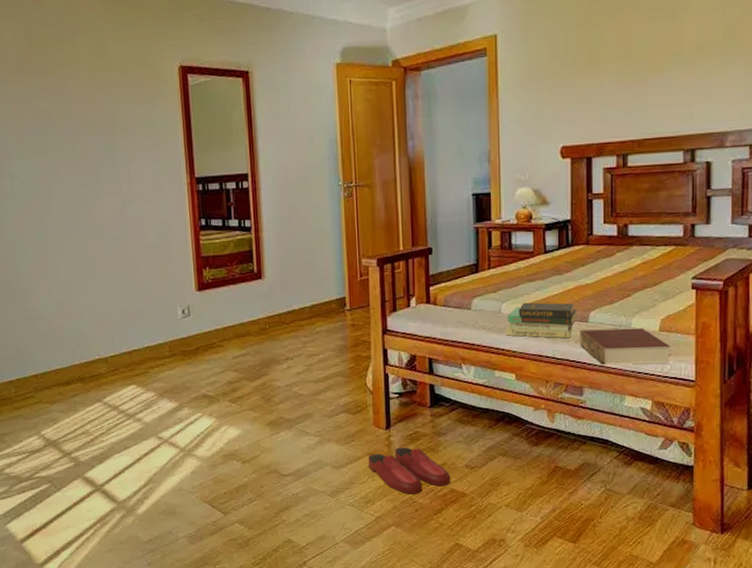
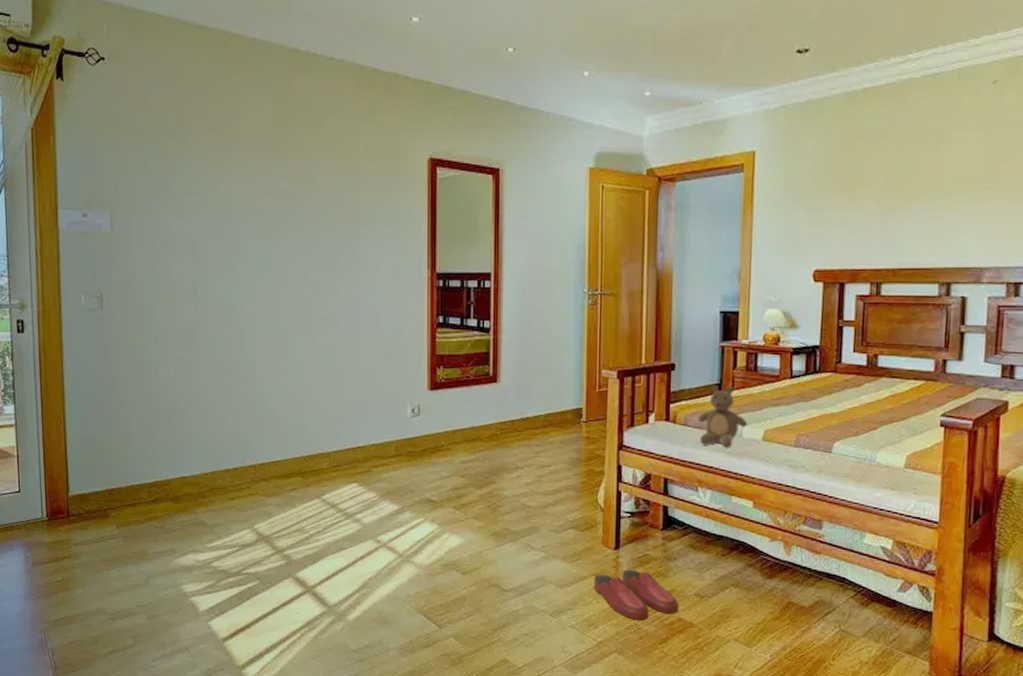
teddy bear: none [457,265,505,325] -> present [697,385,747,448]
books: present [505,302,578,339] -> none [745,428,822,469]
book: present [580,328,671,366] -> none [821,461,916,503]

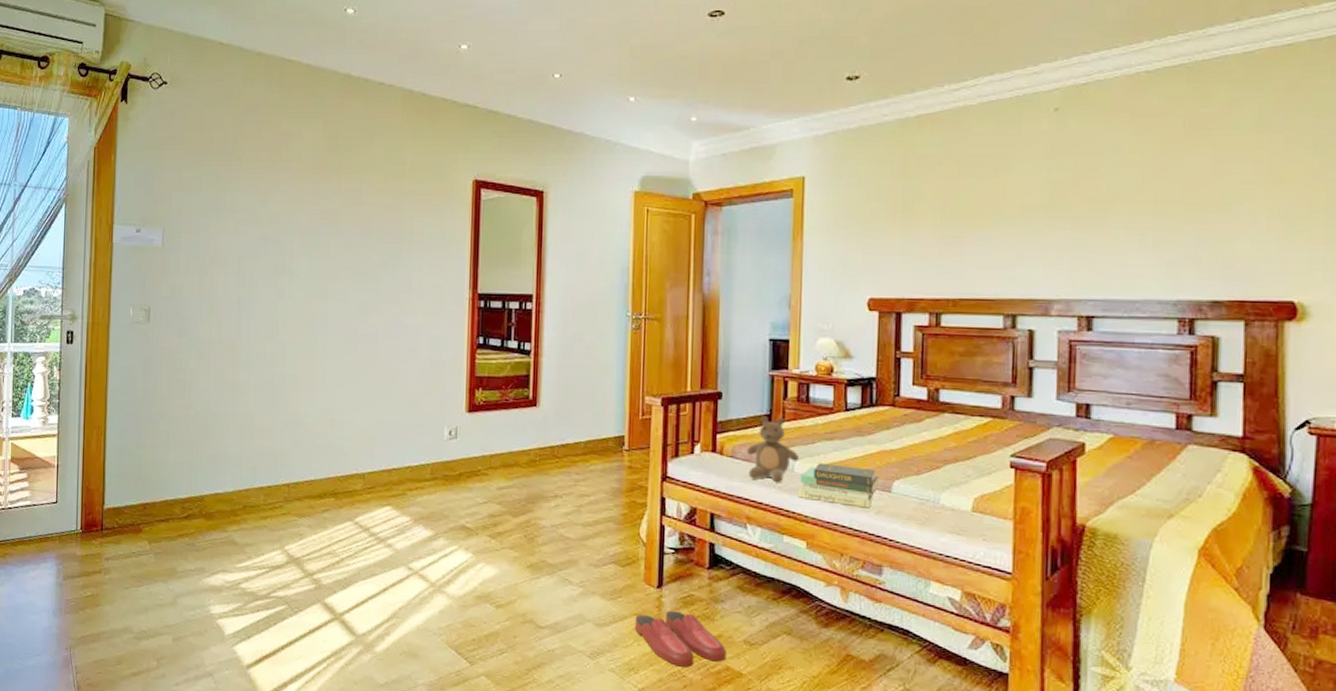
books: none [745,428,822,469] -> present [797,463,880,509]

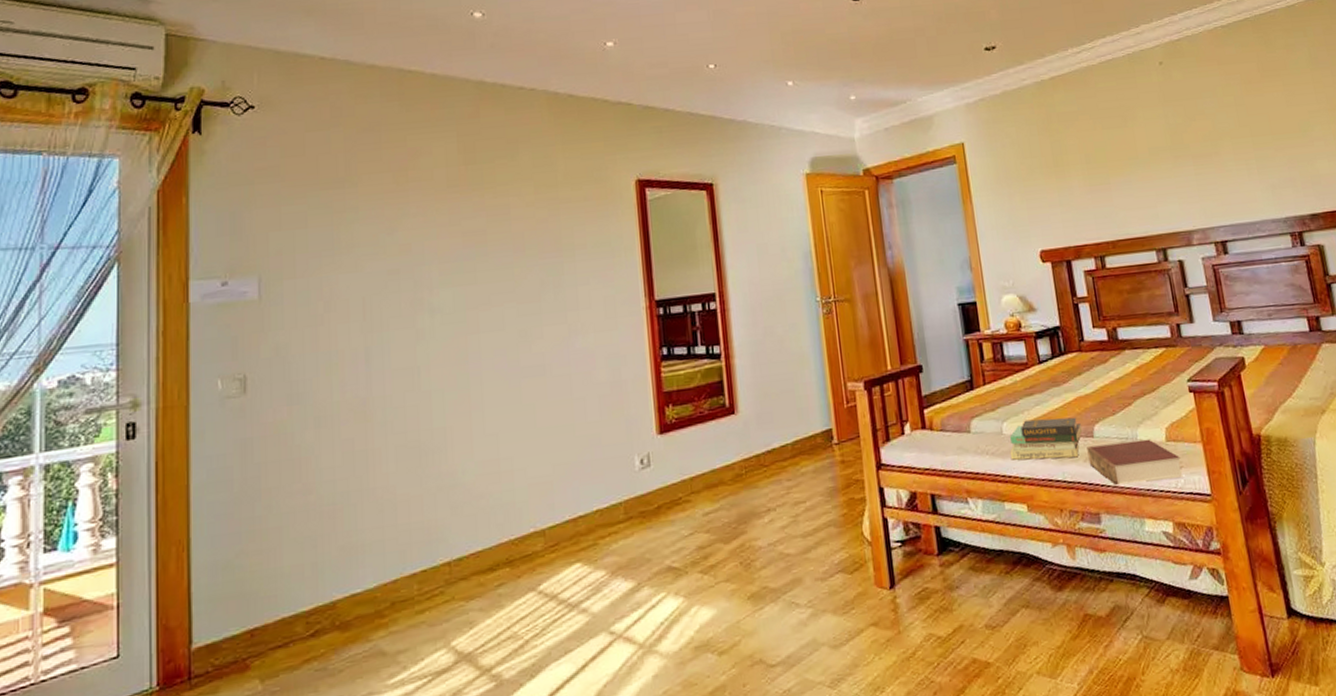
slippers: present [635,610,727,667] -> none [872,609,971,673]
teddy bear: present [746,416,799,484] -> none [954,380,1006,450]
book: none [881,500,985,551] -> present [1087,439,1184,486]

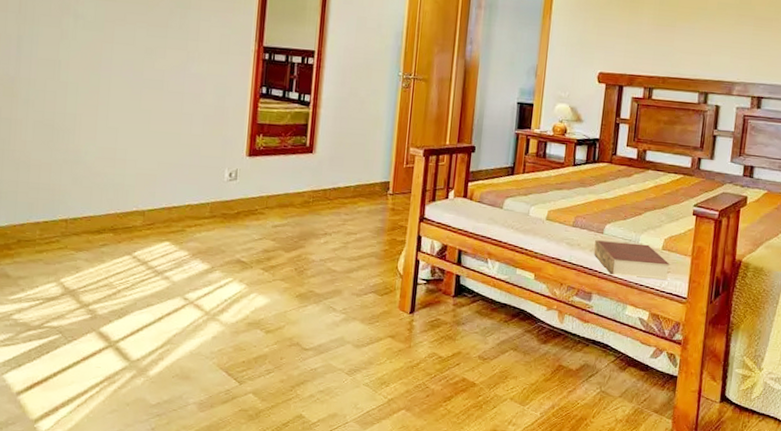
books: present [1009,417,1083,460] -> none [530,208,596,247]

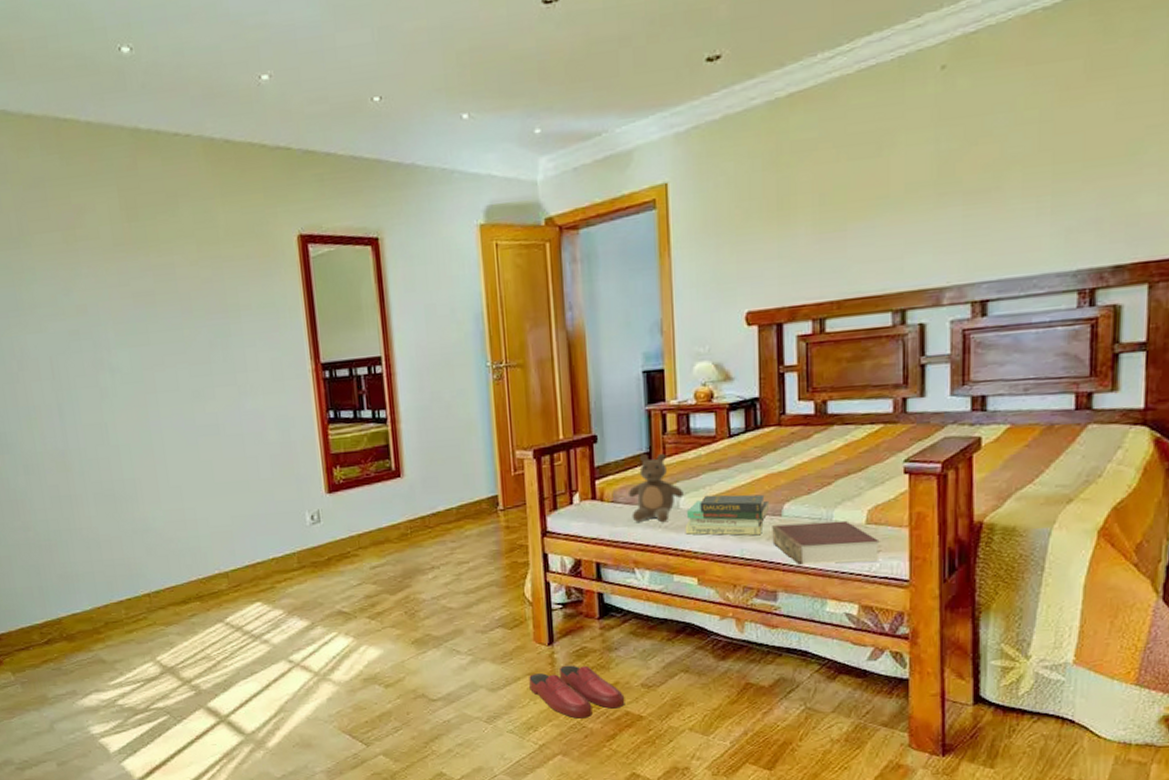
slippers: none [388,332,464,380] -> present [529,665,625,719]
teddy bear: none [491,168,534,225] -> present [627,453,684,523]
books: none [530,208,596,247] -> present [685,494,770,536]

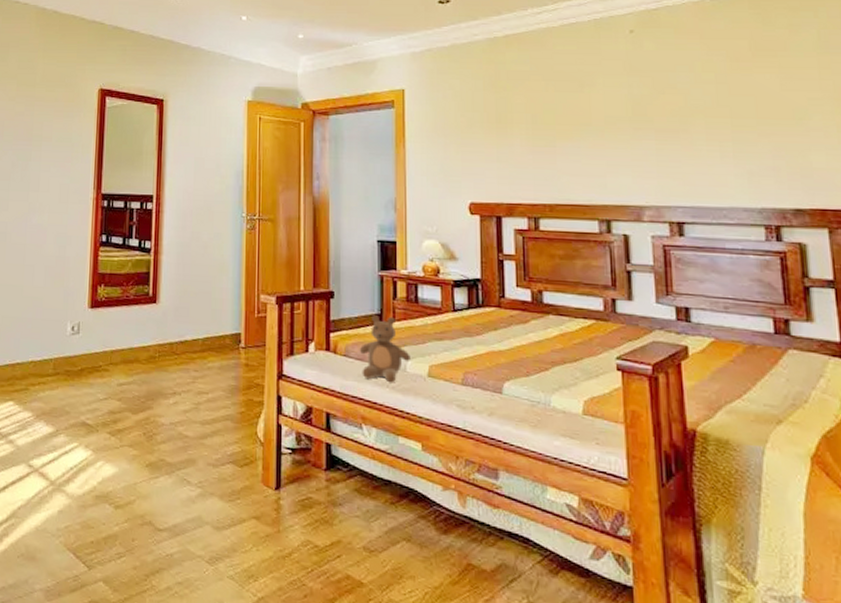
slippers: present [529,665,625,719] -> none [254,513,346,575]
books: present [685,494,770,536] -> none [411,363,491,410]
book: present [772,520,880,566] -> none [493,402,598,455]

